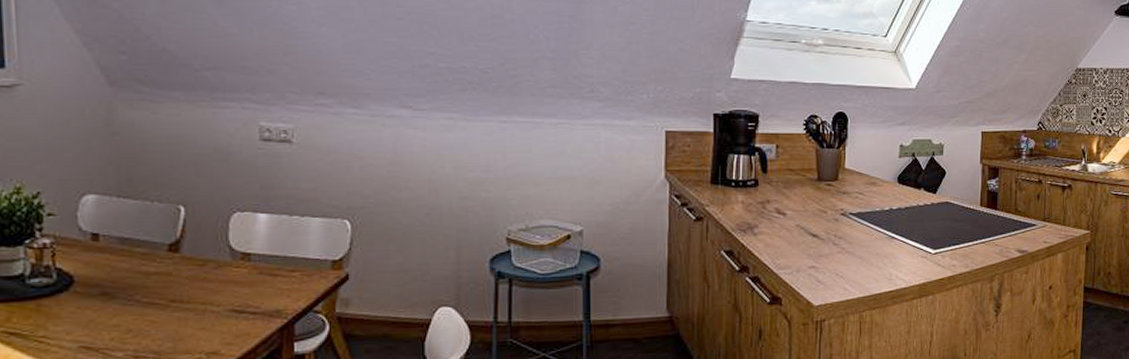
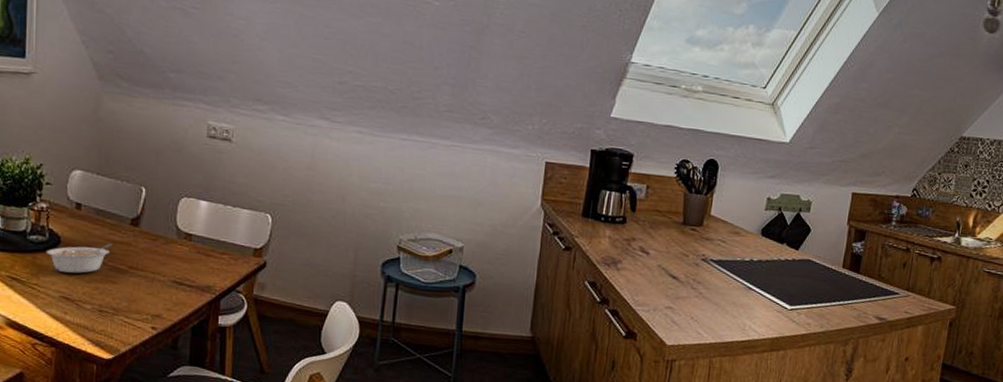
legume: none [56,275,146,317] -> present [47,243,113,274]

